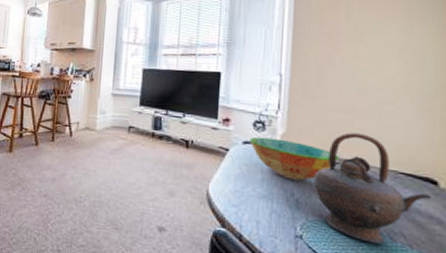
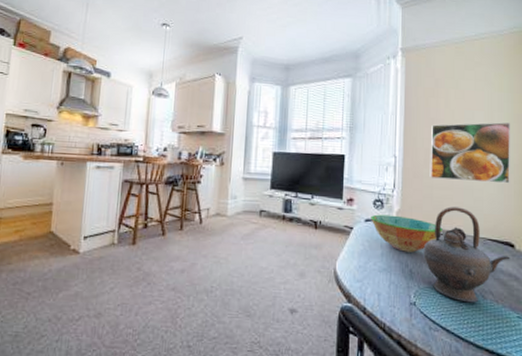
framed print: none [323,36,438,109] -> present [430,122,511,184]

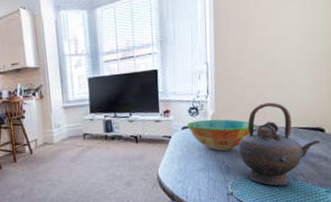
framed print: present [430,122,511,184] -> none [241,10,324,79]

